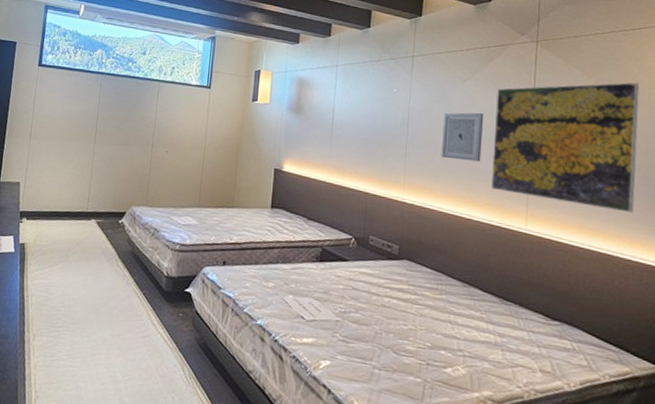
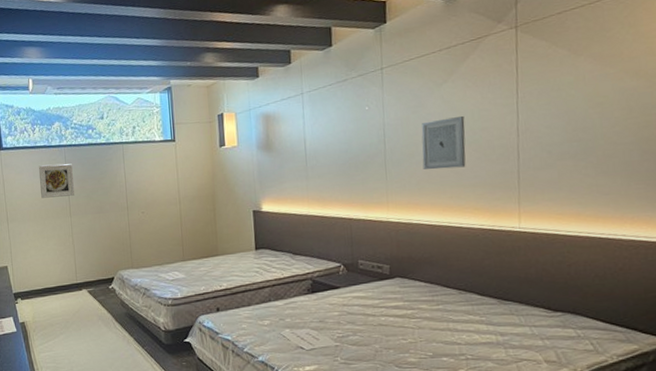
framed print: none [69,88,106,123] -> present [38,164,74,198]
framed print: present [490,82,639,213] -> none [476,51,635,194]

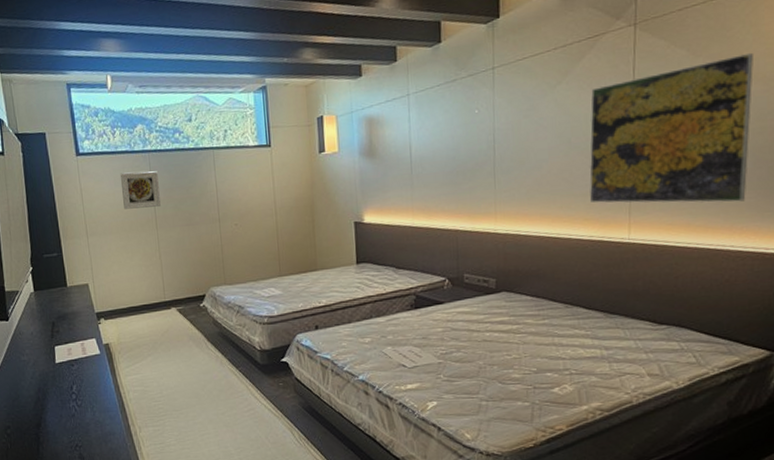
wall art: present [421,115,466,170] -> none [532,120,578,179]
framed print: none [476,51,635,194] -> present [589,52,753,203]

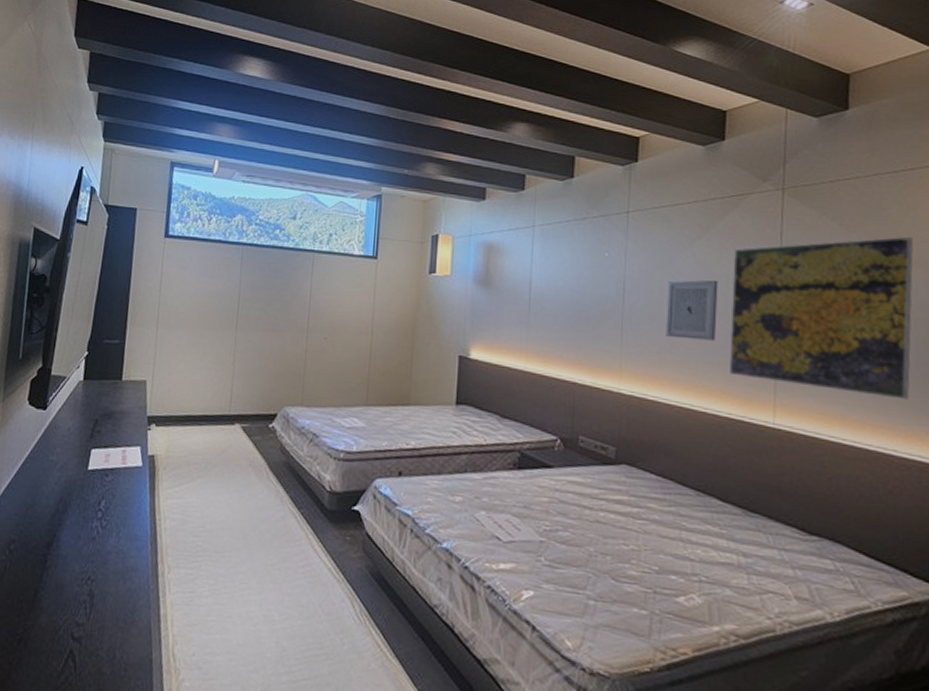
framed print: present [119,171,161,209] -> none [204,263,249,305]
wall art: none [532,120,578,179] -> present [666,279,718,341]

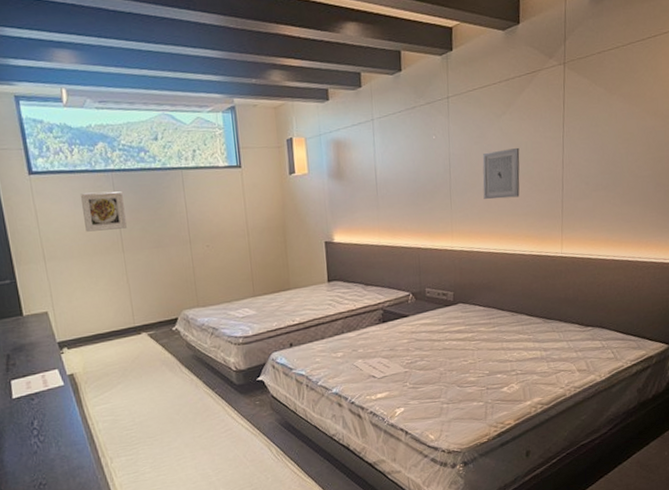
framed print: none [204,263,249,305] -> present [80,191,127,232]
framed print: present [728,236,913,400] -> none [529,93,654,222]

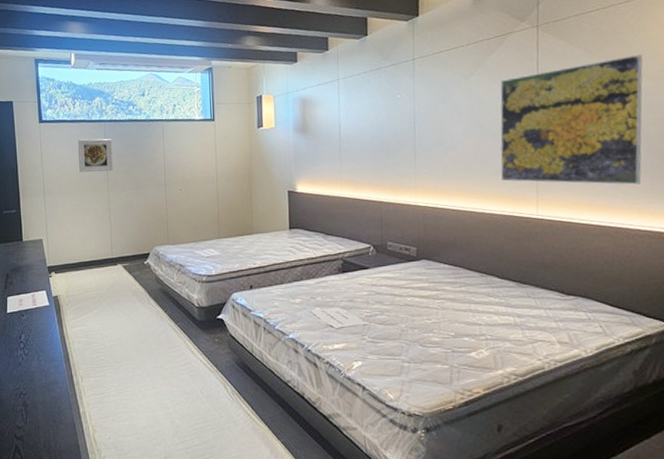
wall art: present [482,147,520,200] -> none [449,107,490,158]
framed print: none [529,93,654,222] -> present [500,54,643,185]

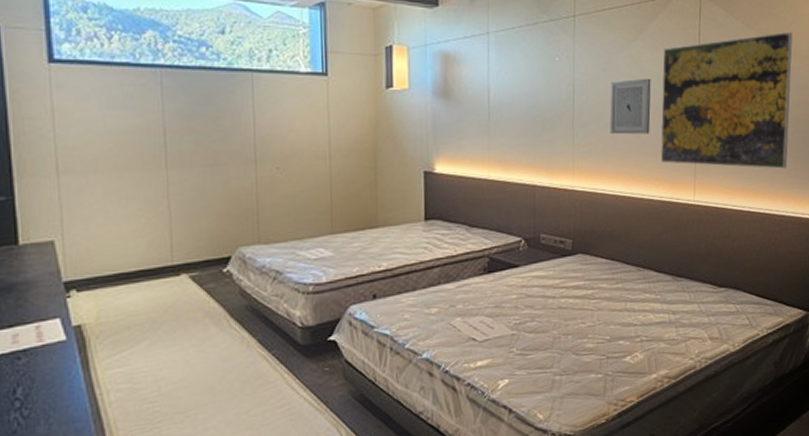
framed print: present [77,138,113,172] -> none [115,91,174,140]
wall art: none [449,107,490,158] -> present [609,78,651,135]

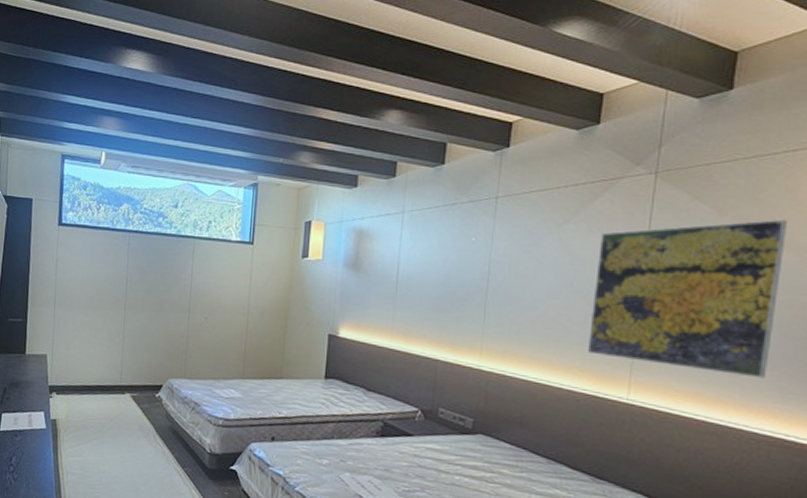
wall art: present [609,78,651,135] -> none [527,263,583,322]

